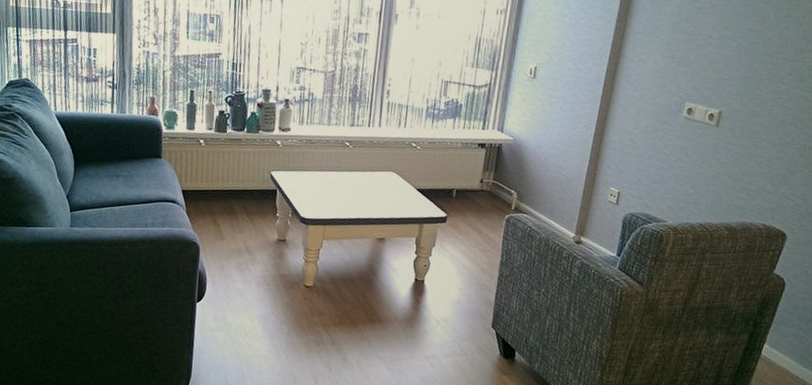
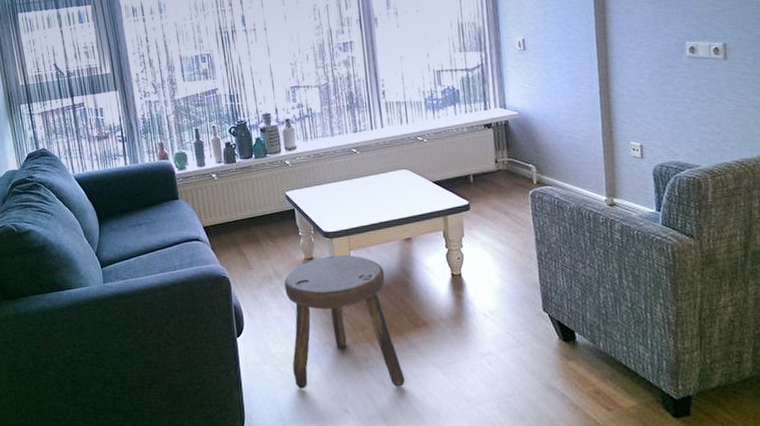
stool: none [245,241,352,373] -> present [284,254,405,389]

